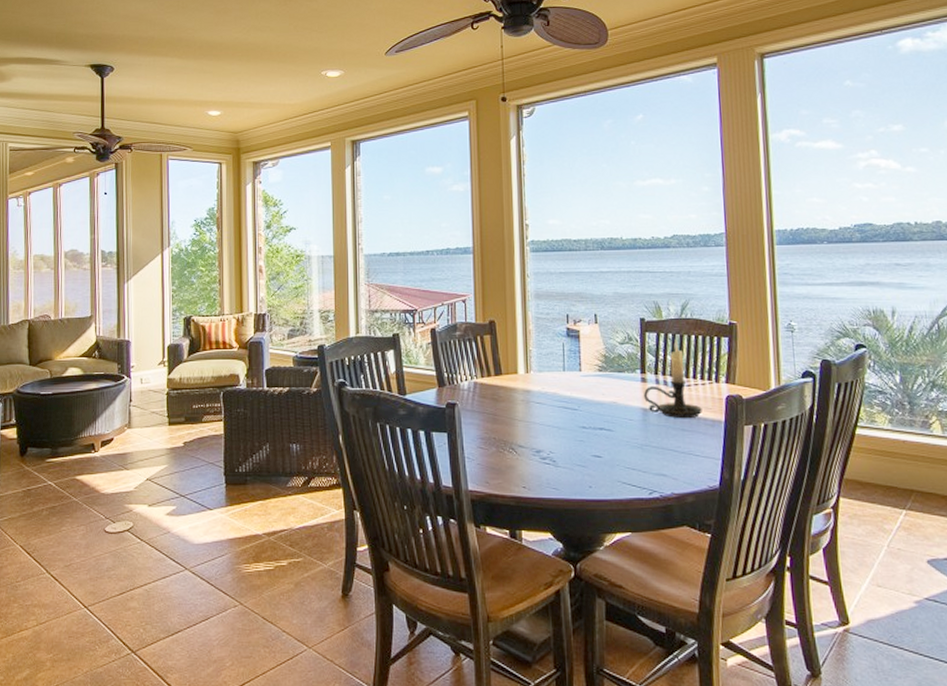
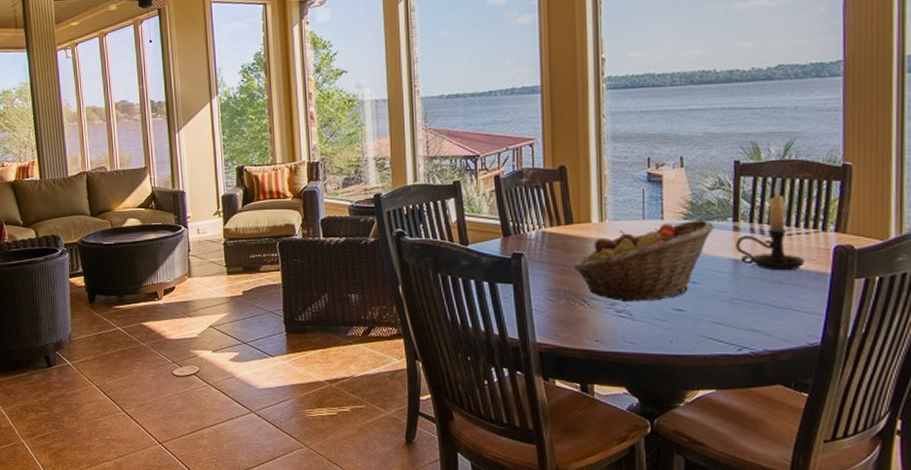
fruit basket: none [502,371,626,450] -> present [573,219,715,303]

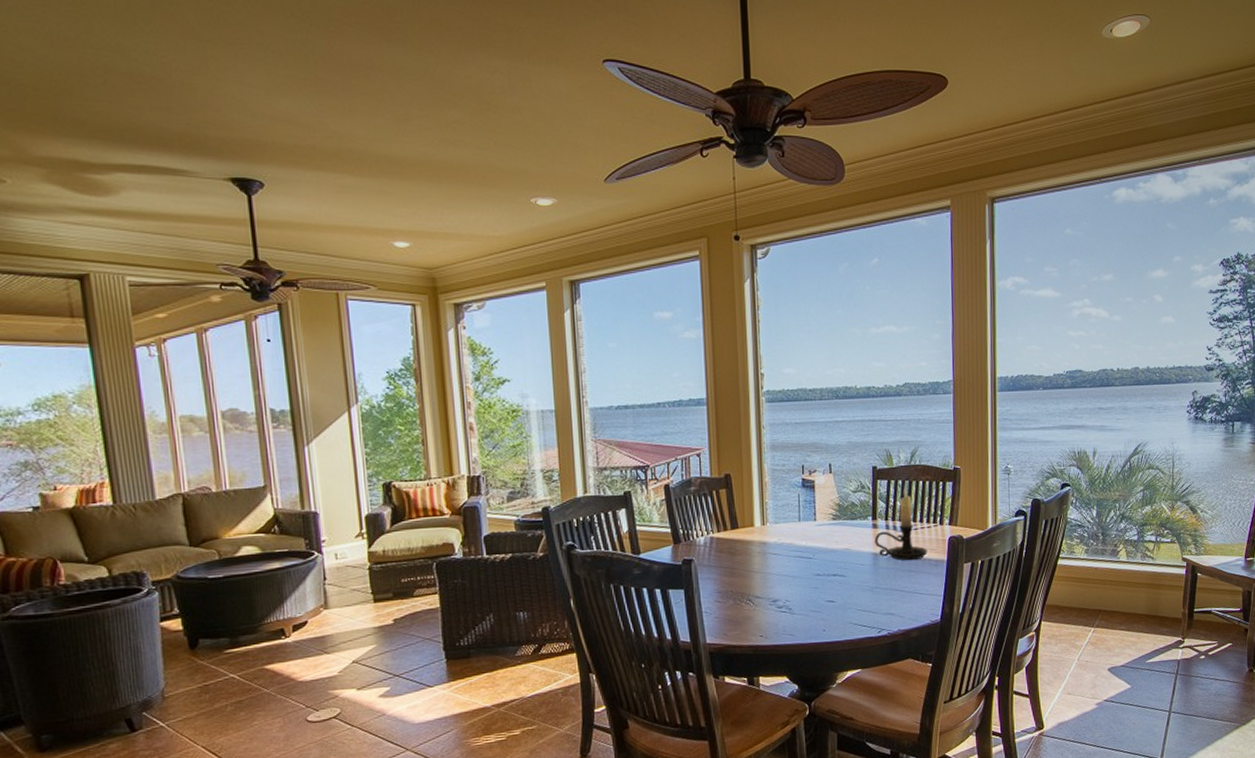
fruit basket: present [573,219,715,303] -> none [739,519,858,599]

